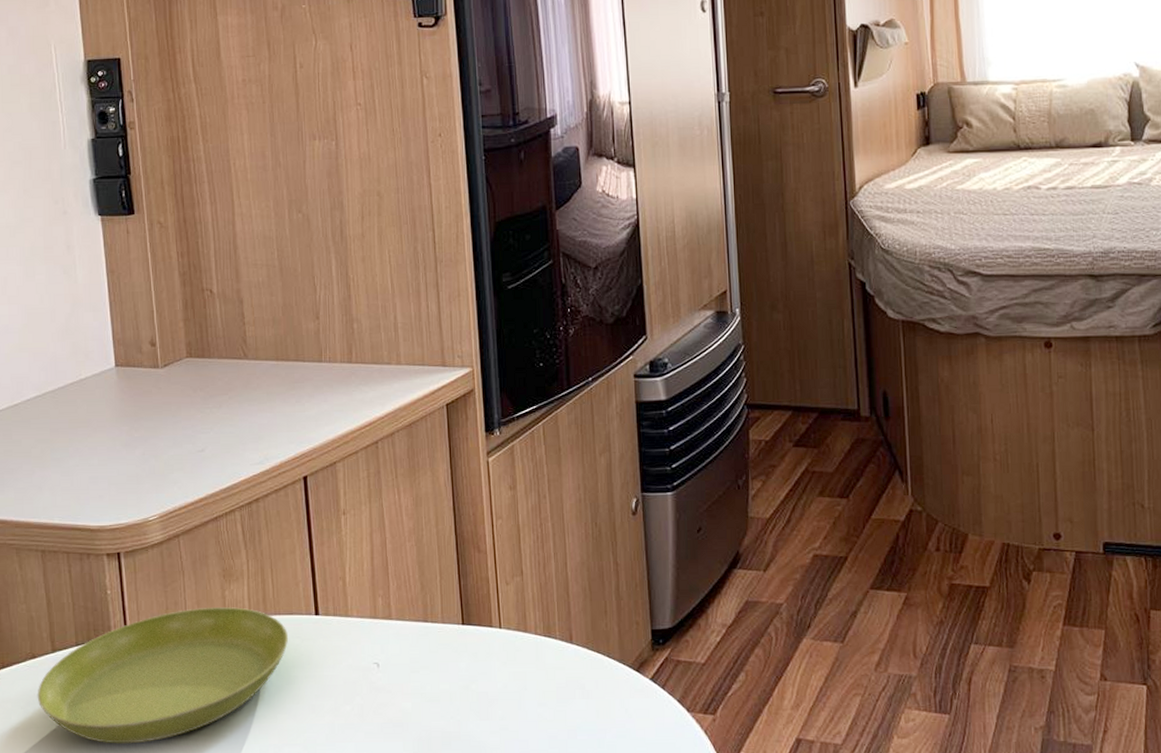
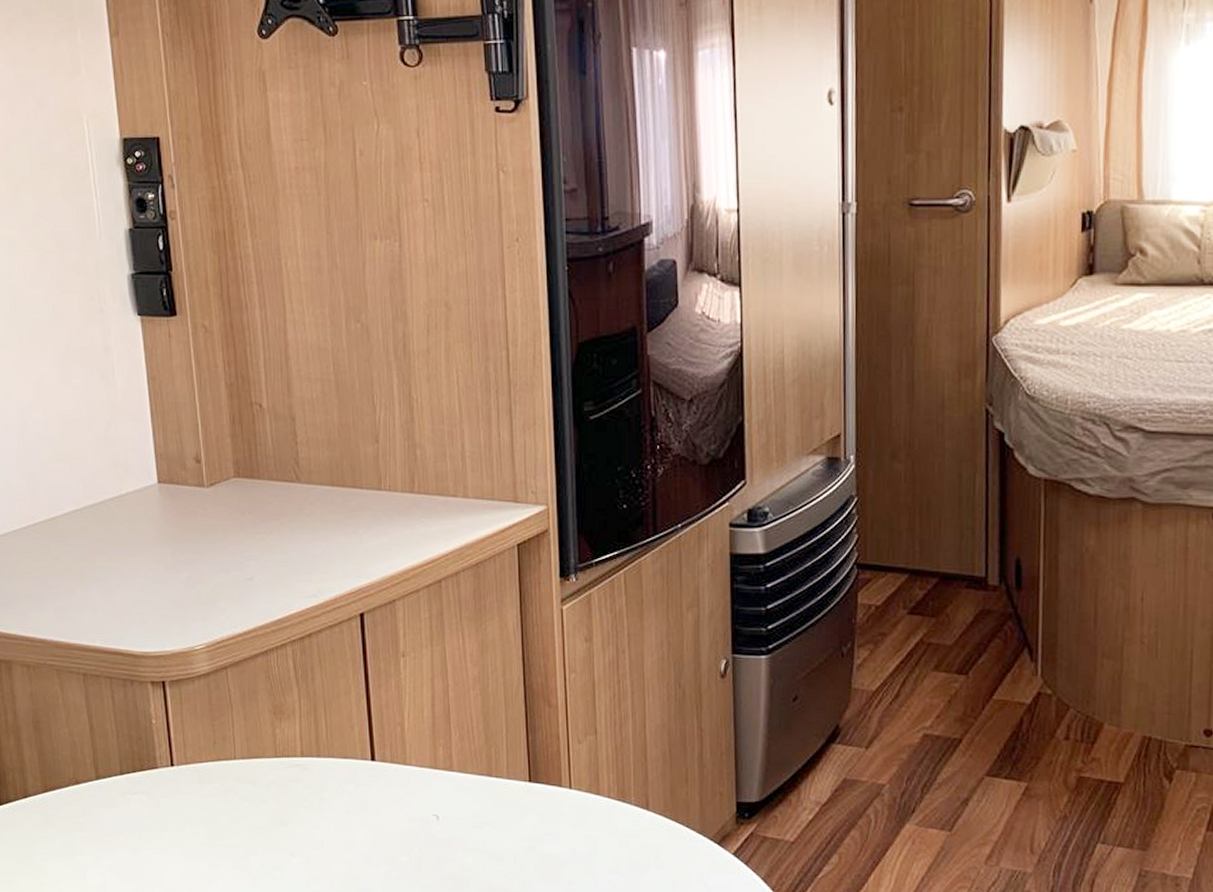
saucer: present [37,606,288,744] -> none [81,744,342,879]

